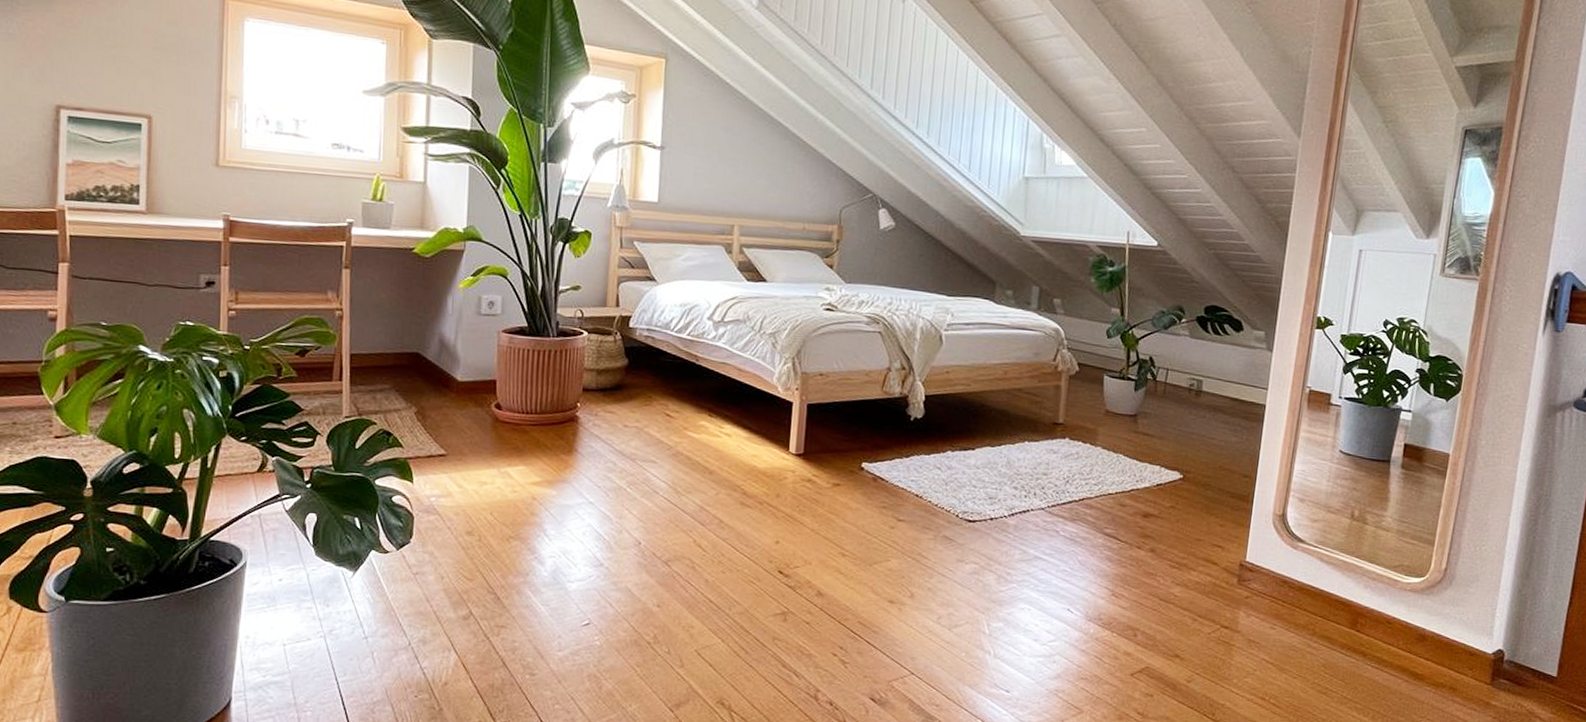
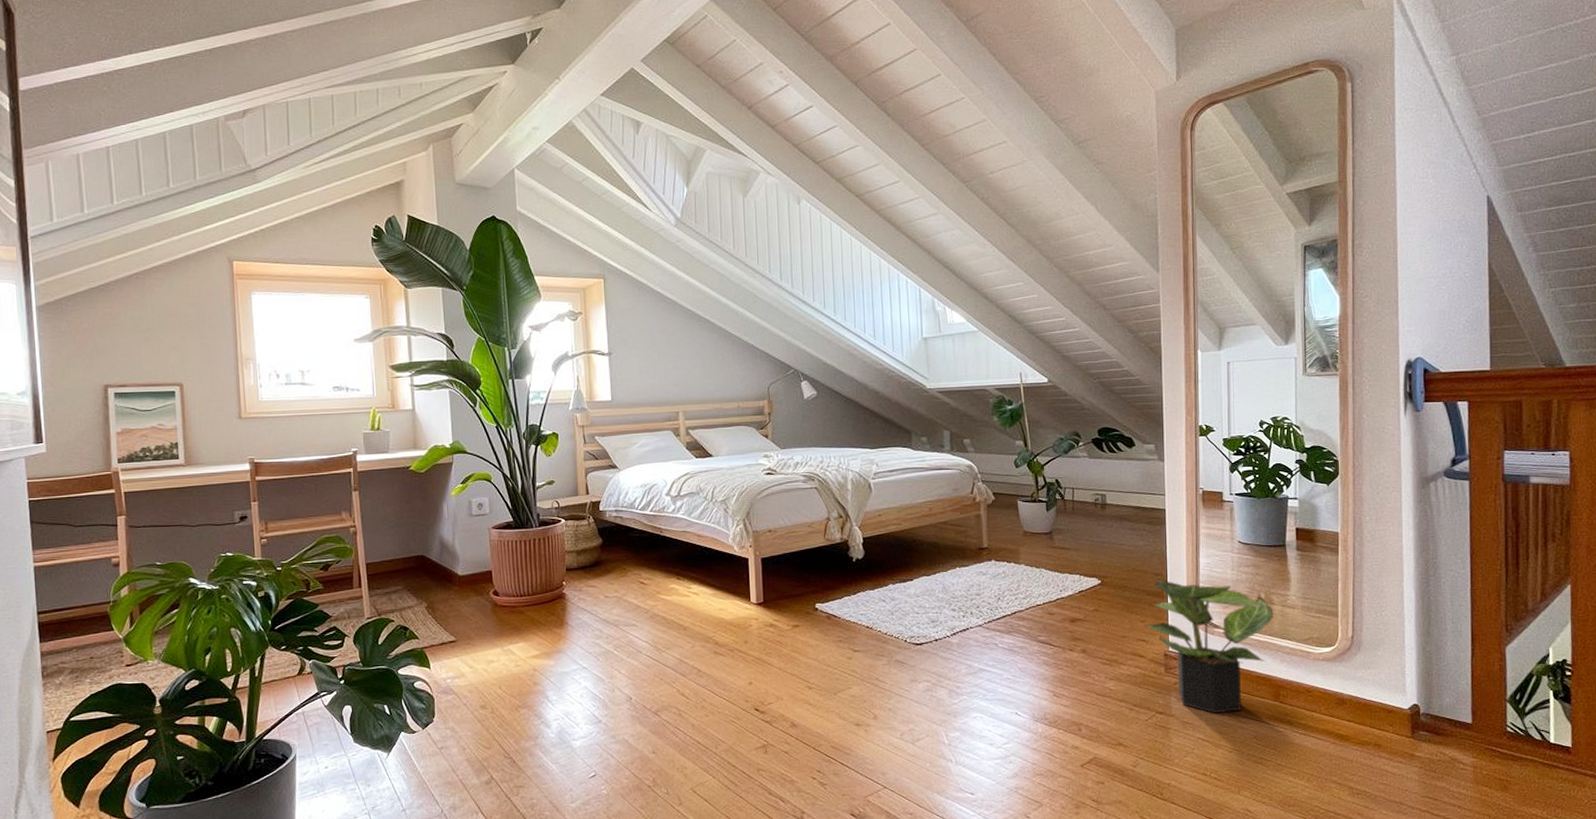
potted plant: none [1223,479,1366,636] -> present [1144,577,1274,714]

